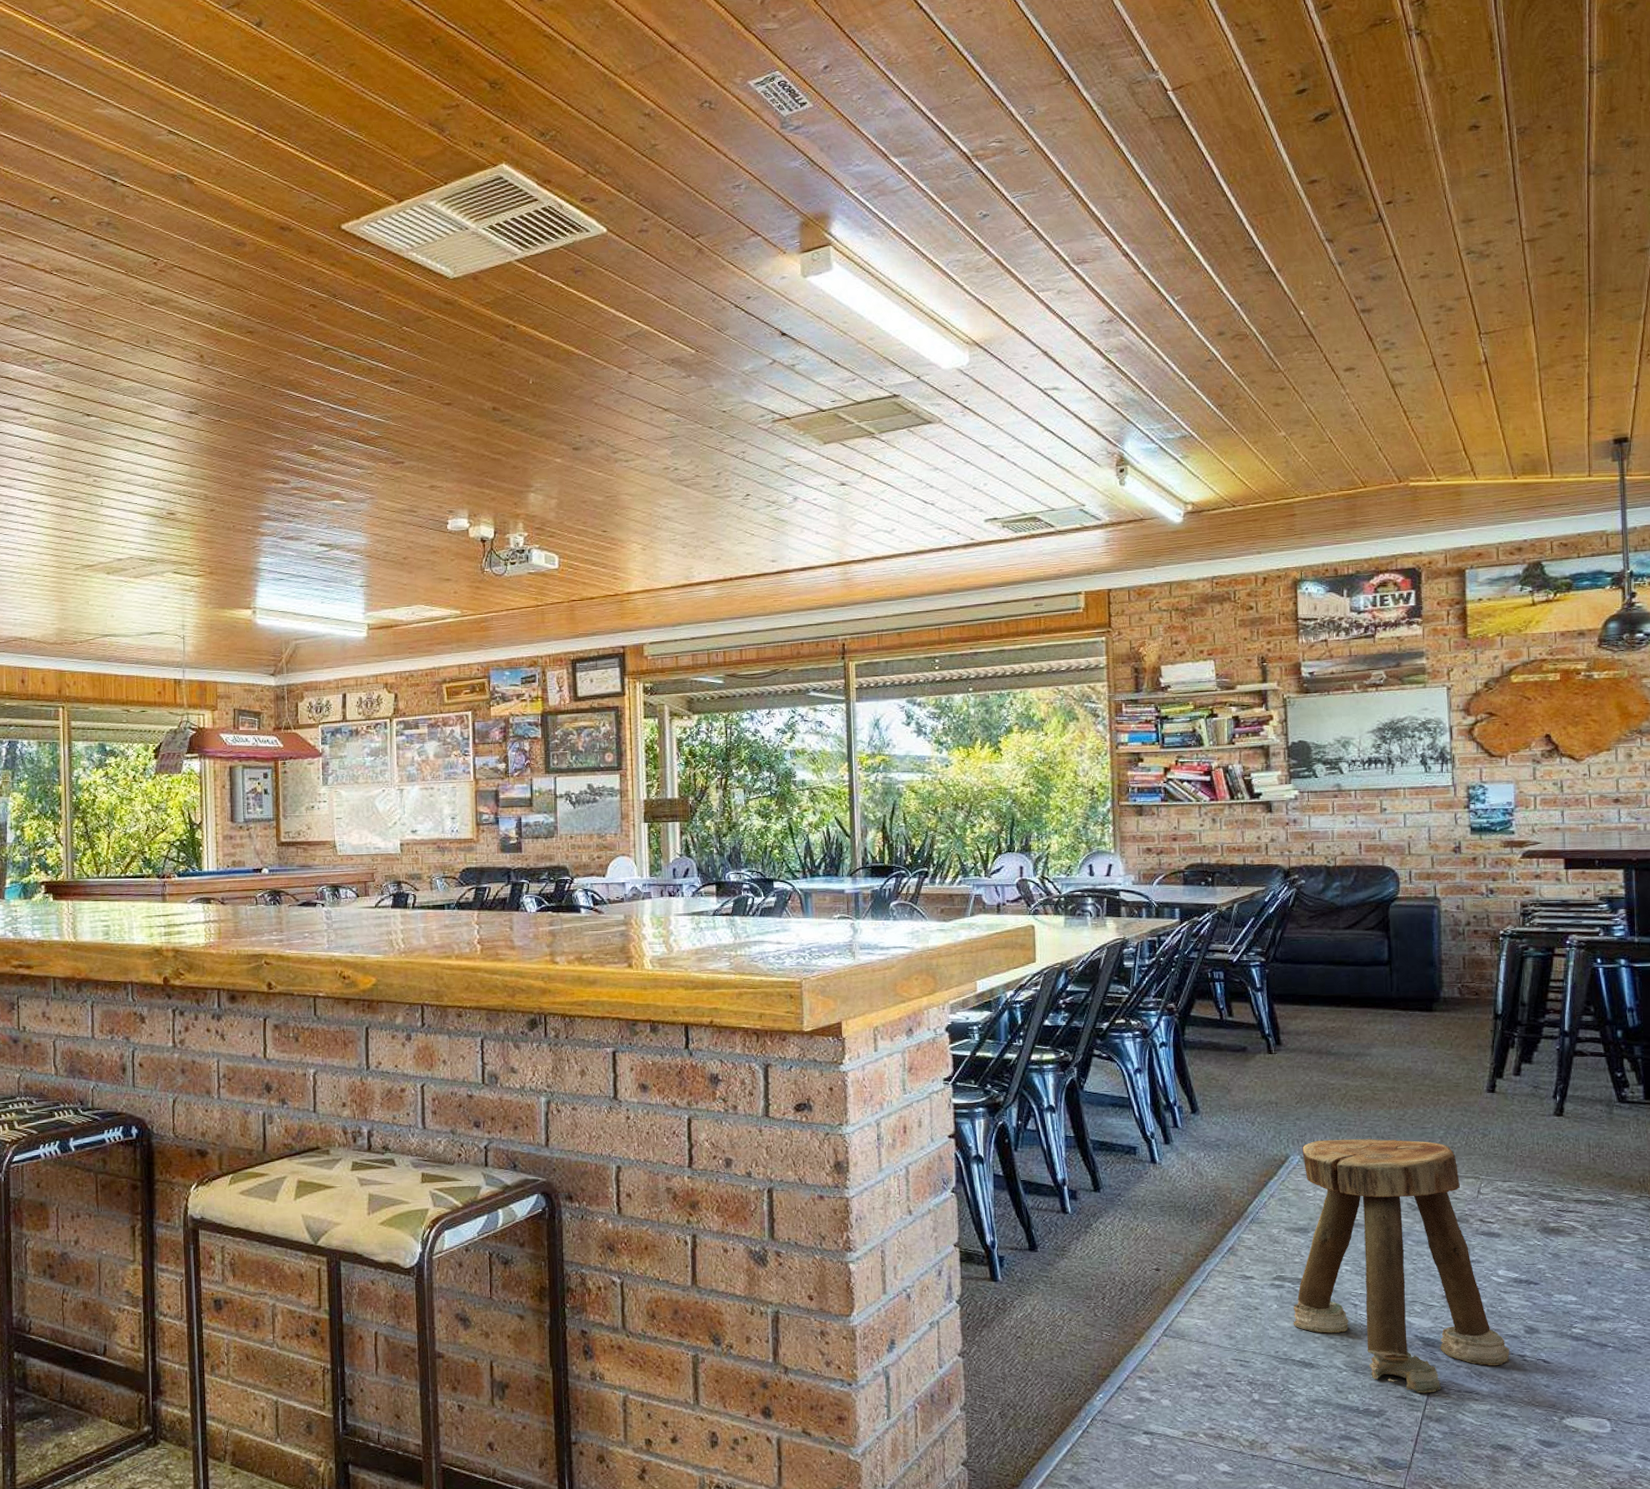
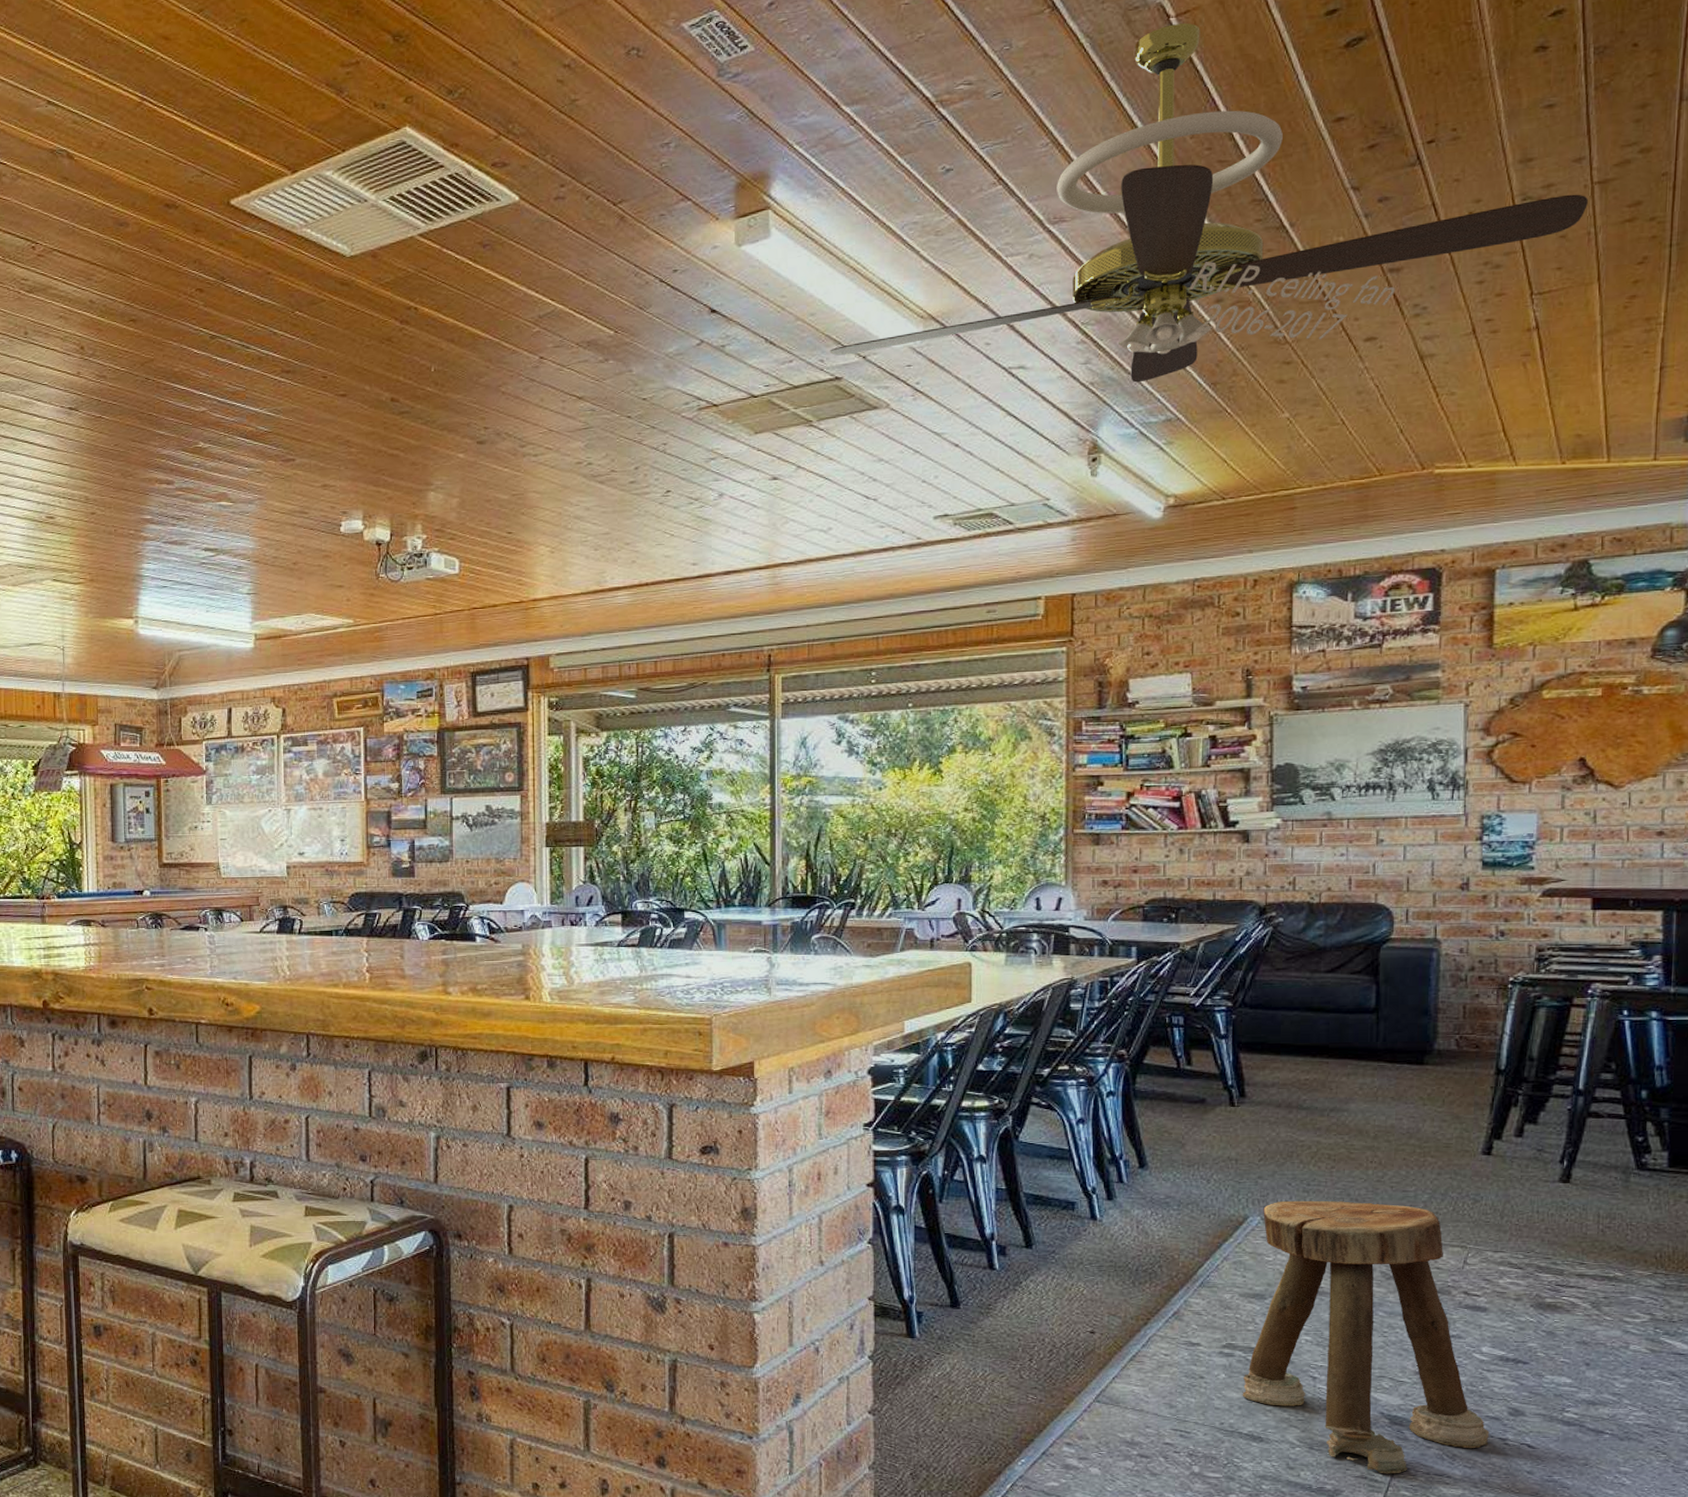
ceiling fan: none [888,96,1520,404] -> present [830,23,1588,383]

